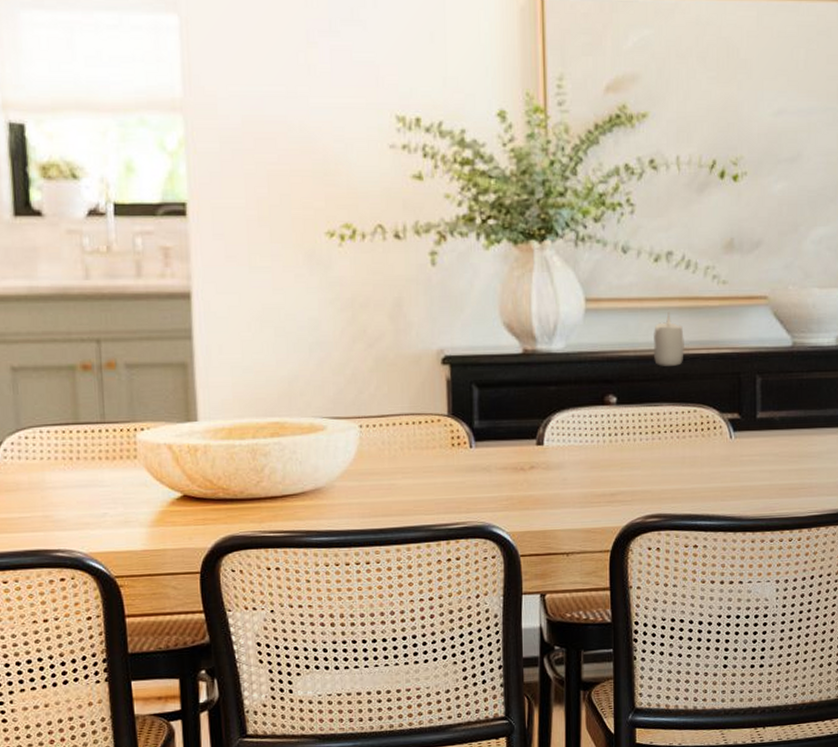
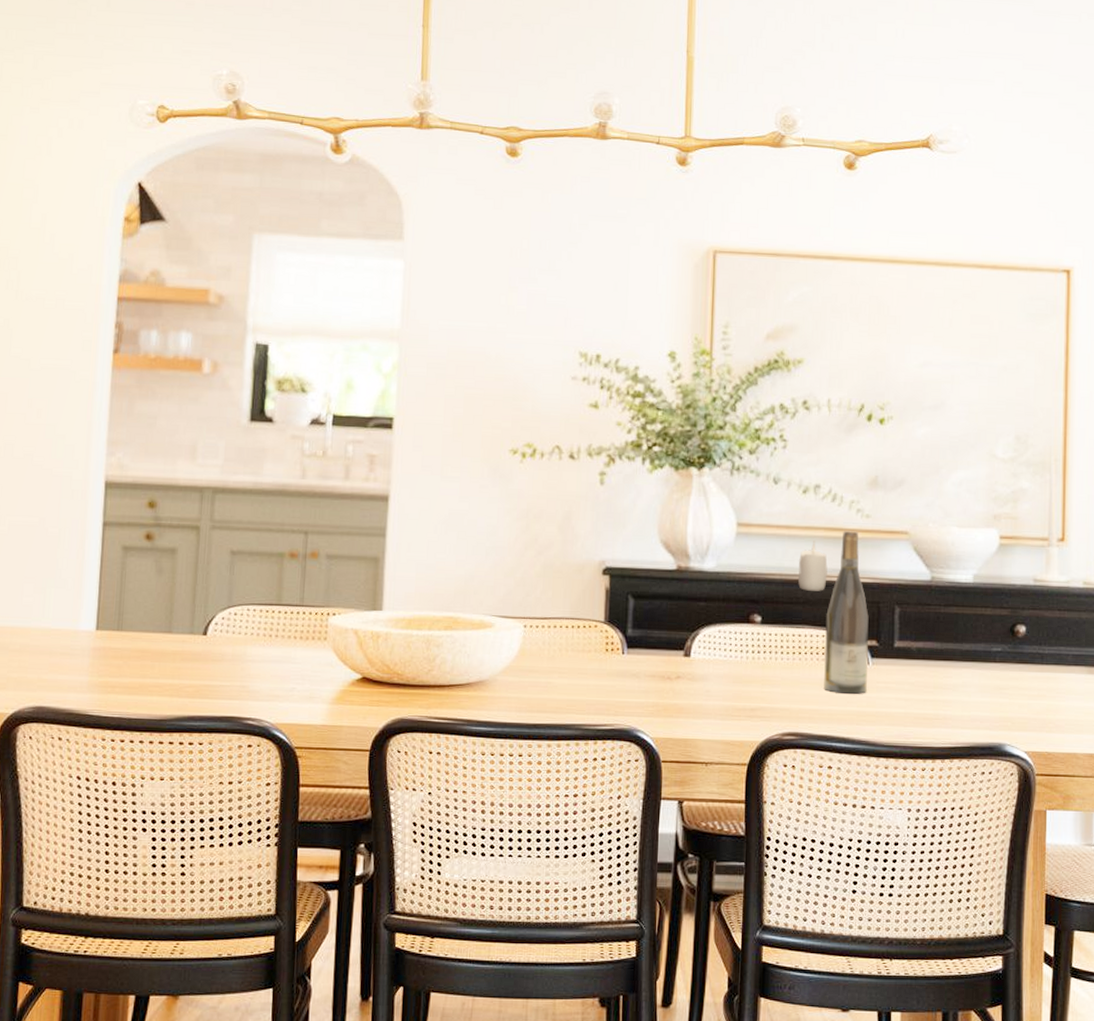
wine bottle: none [685,299,730,470] -> present [824,531,869,694]

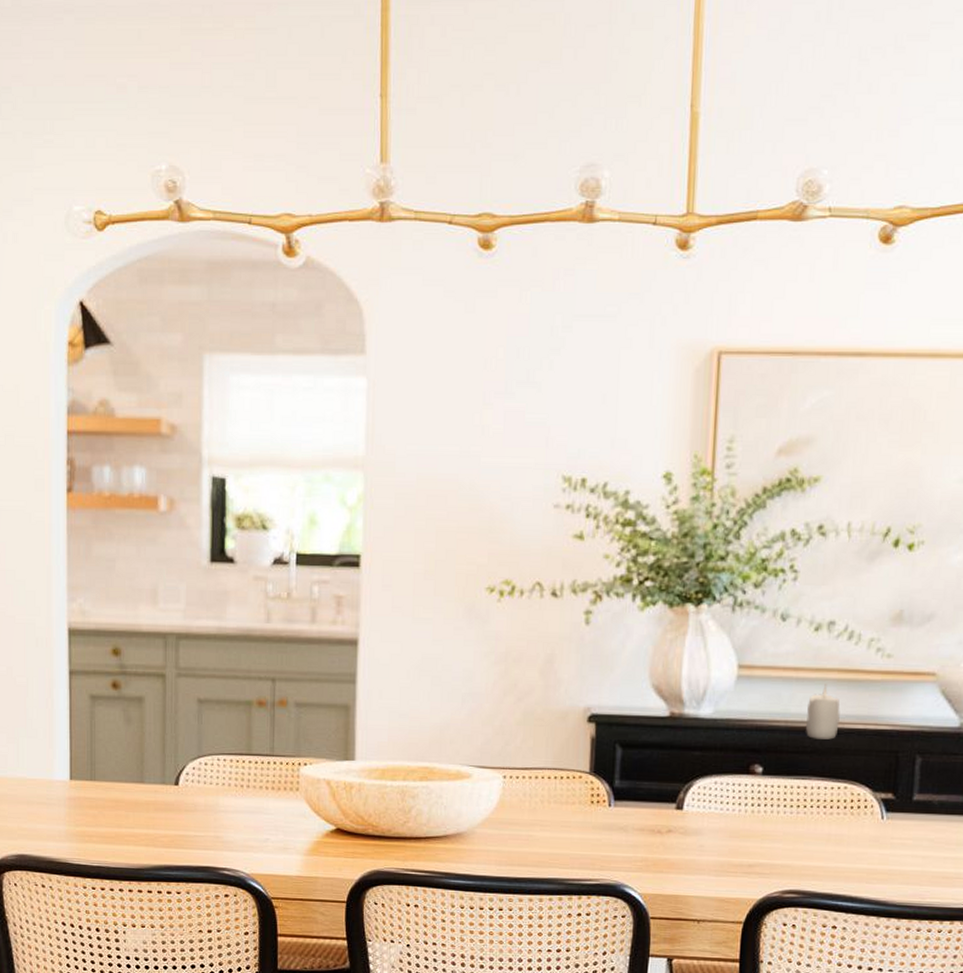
wine bottle: present [824,531,869,694] -> none [830,672,886,850]

